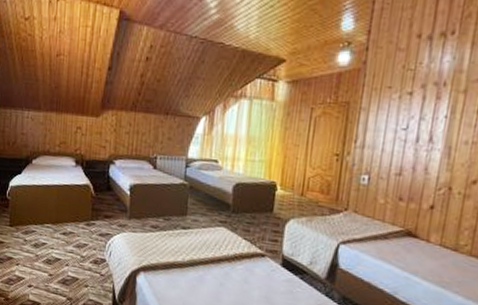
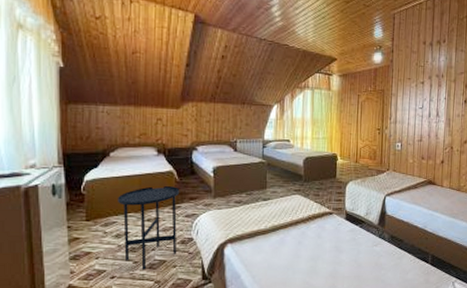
side table: none [37,198,96,285] -> present [118,186,180,270]

